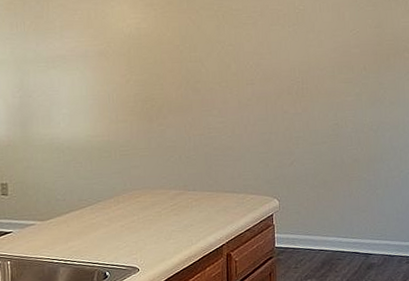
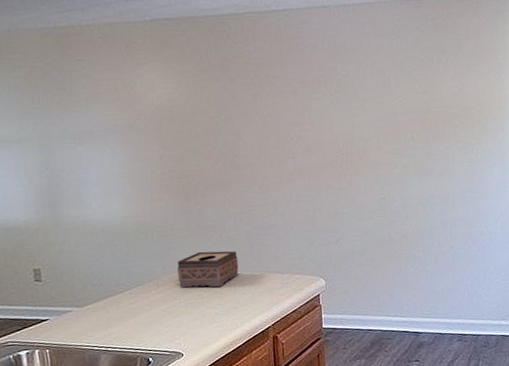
tissue box: none [138,170,196,205] -> present [177,251,239,288]

